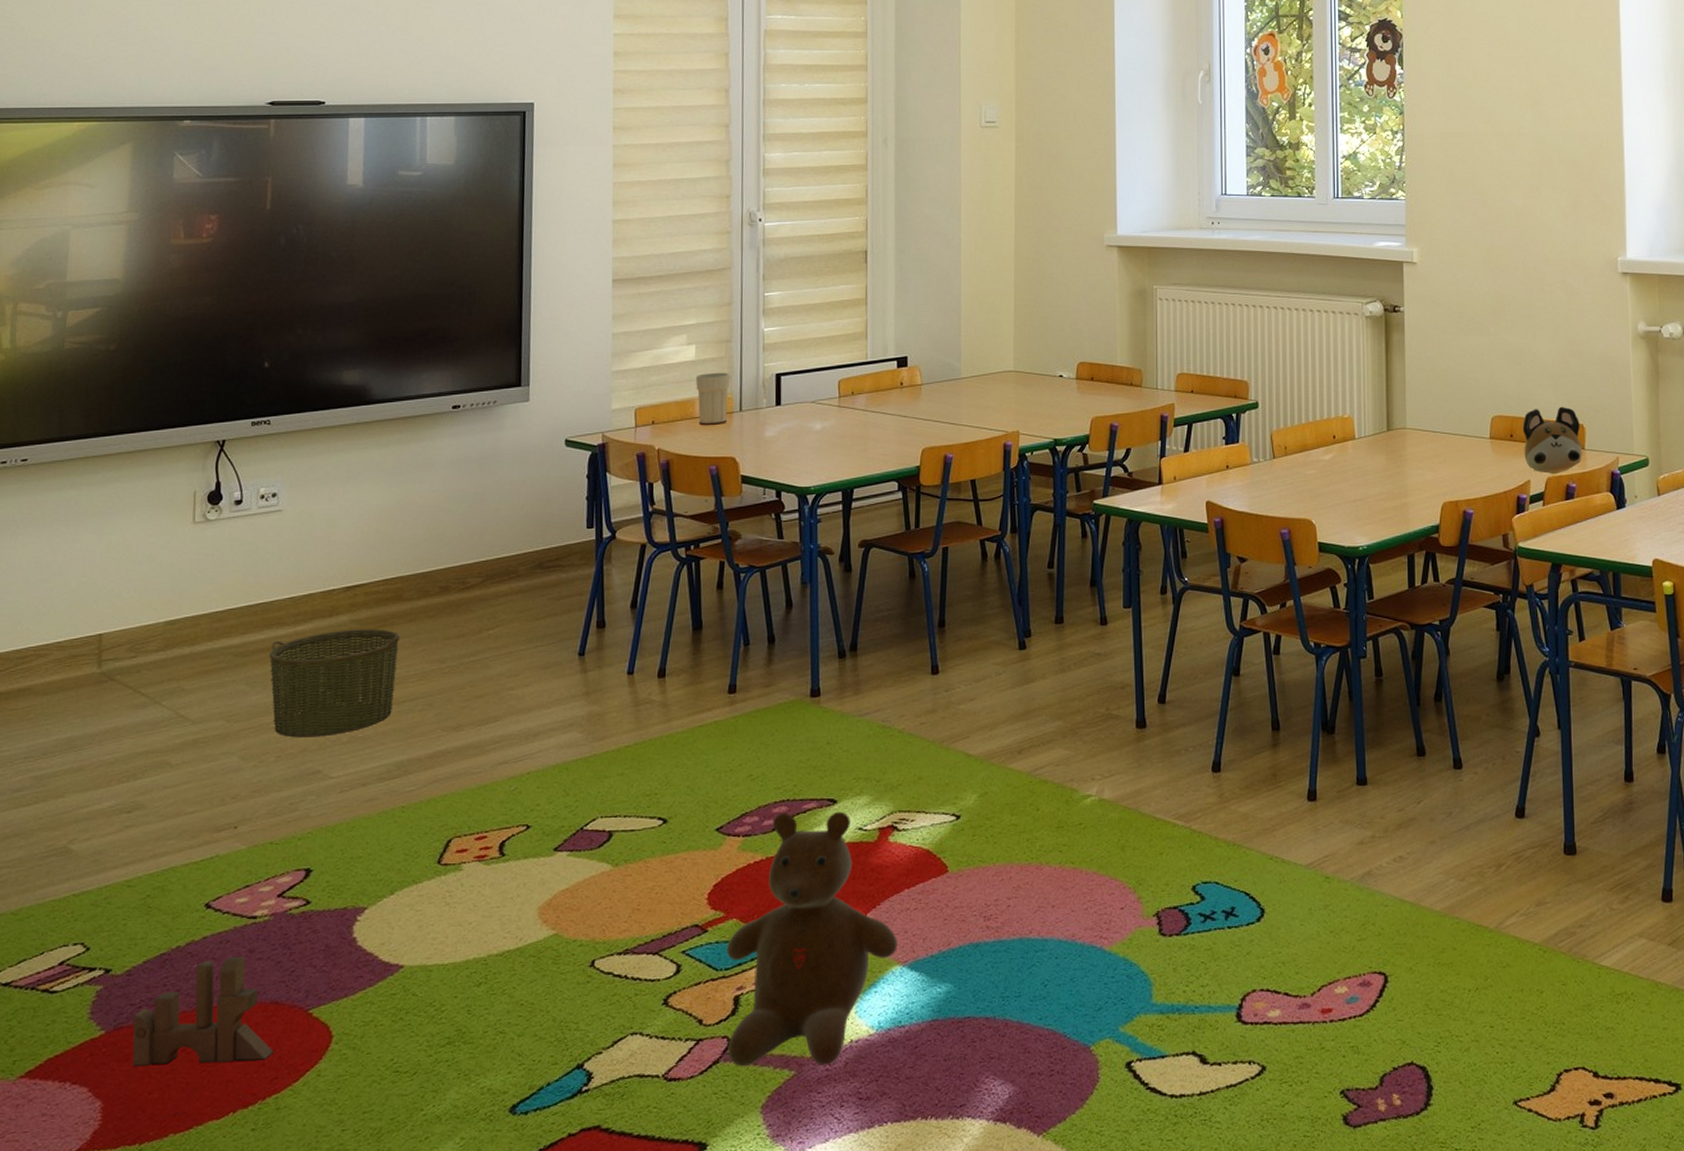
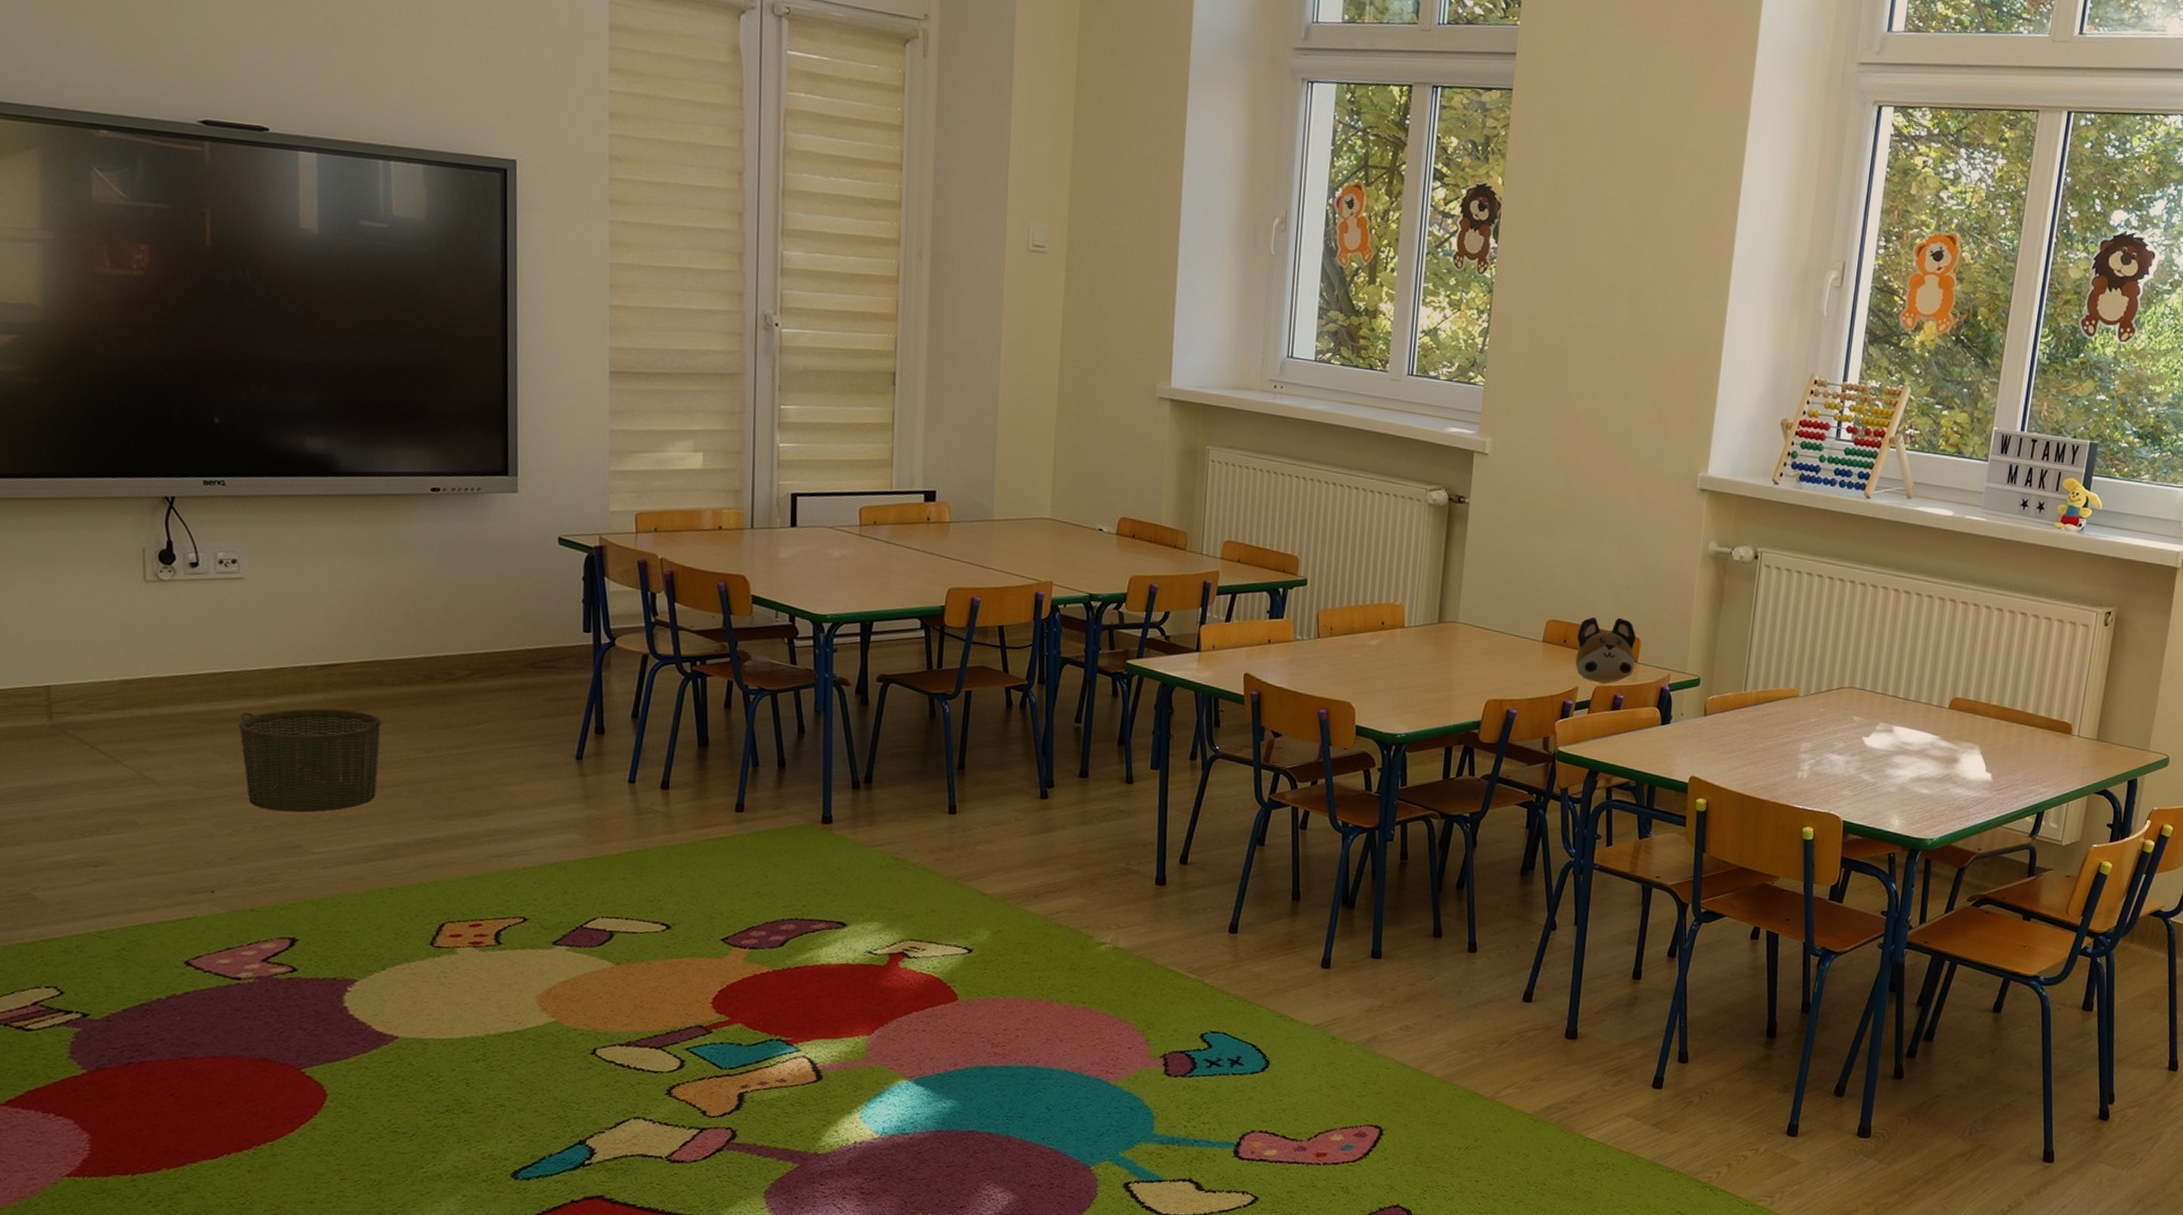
building blocks: present [132,957,274,1066] -> none [115,1013,266,1111]
cup: present [696,373,729,426] -> none [703,484,740,541]
stuffed bear: present [727,811,898,1067] -> none [731,930,904,1162]

